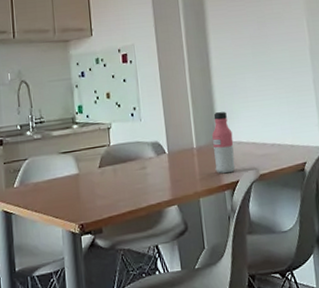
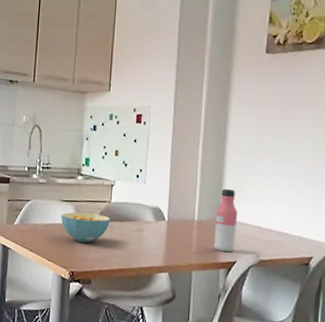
cereal bowl: none [61,159,113,192] -> present [61,212,111,243]

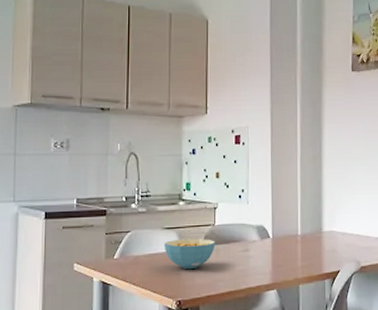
water bottle: present [213,188,238,253] -> none [317,201,338,263]

